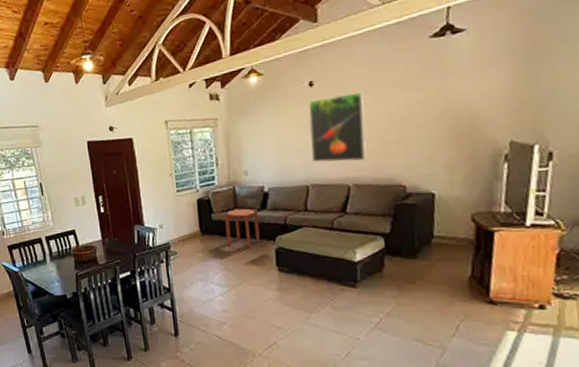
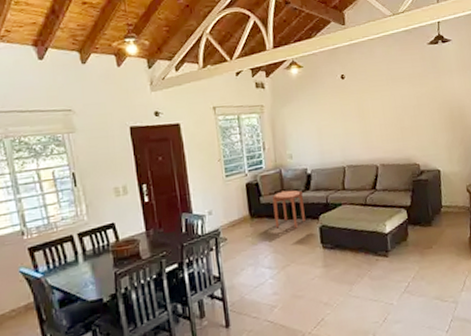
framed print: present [308,92,367,163] -> none [341,85,389,146]

